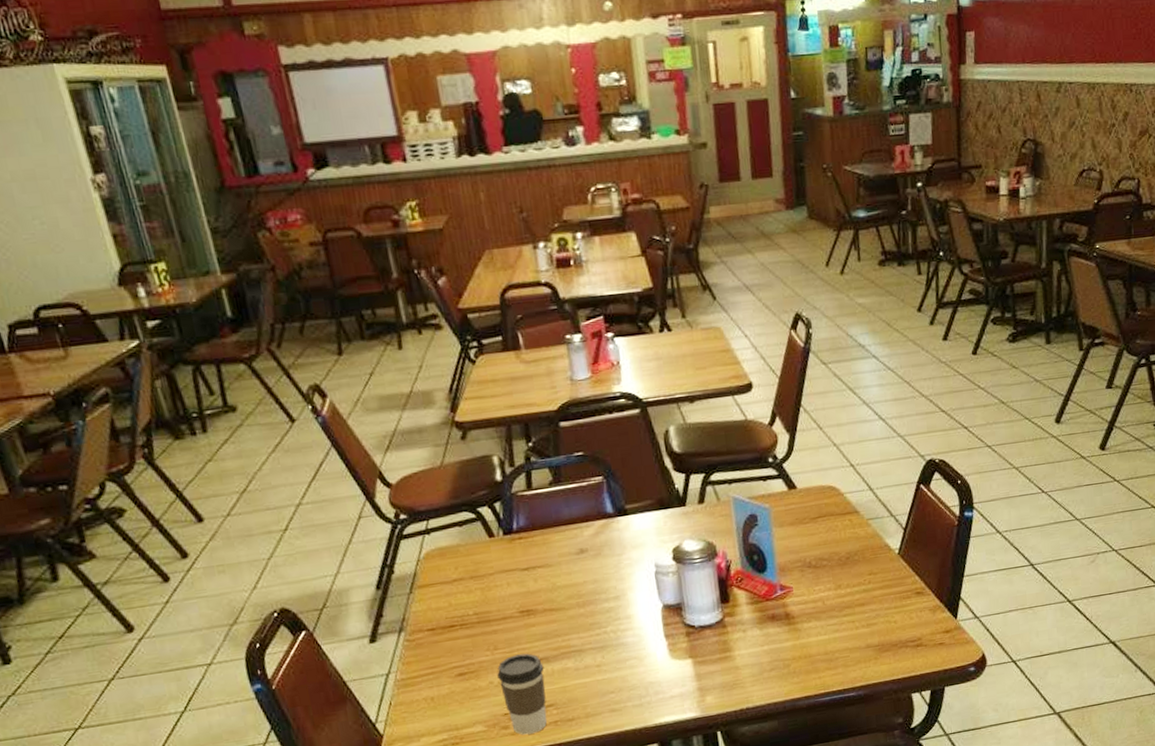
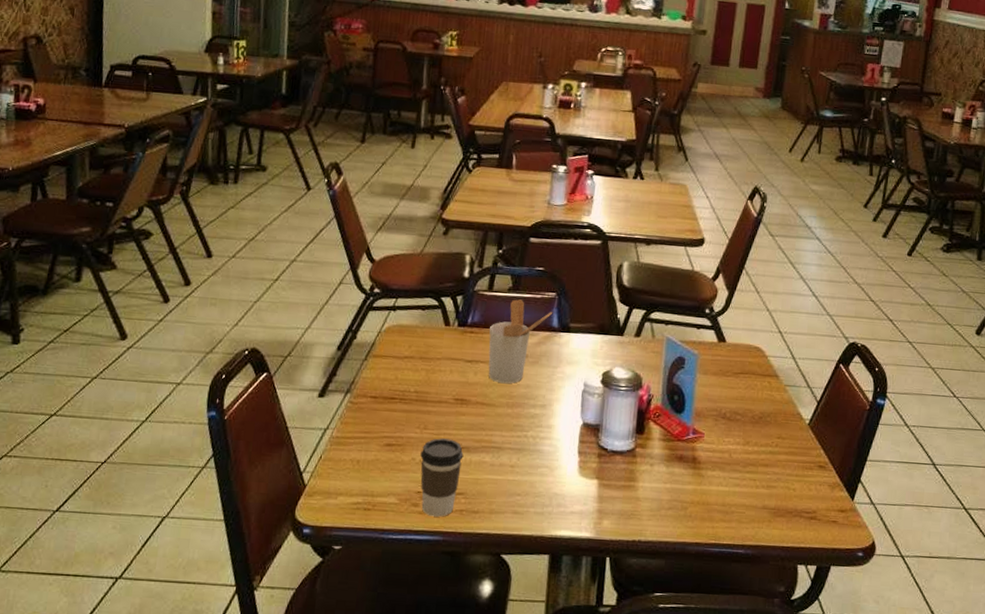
utensil holder: none [539,491,605,584] -> present [488,299,553,384]

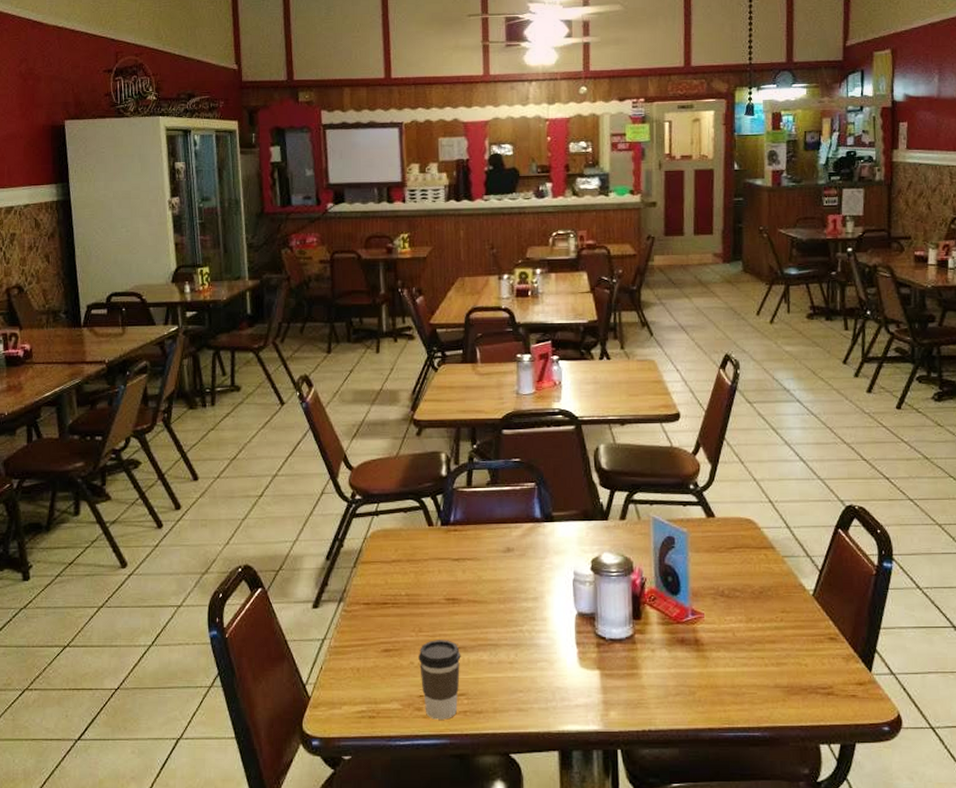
utensil holder: present [488,299,553,384] -> none [473,493,534,579]

